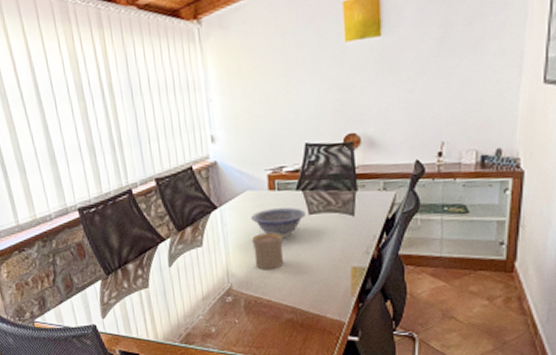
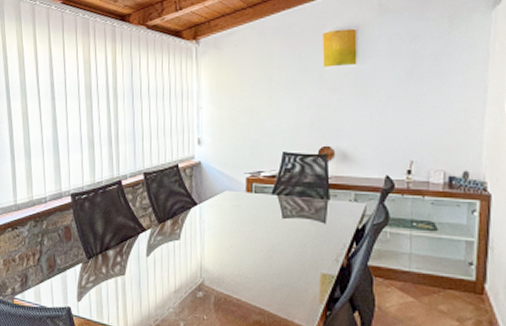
decorative bowl: present [251,207,307,238] -> none [228,209,280,239]
cup: present [251,232,284,270] -> none [226,232,256,269]

